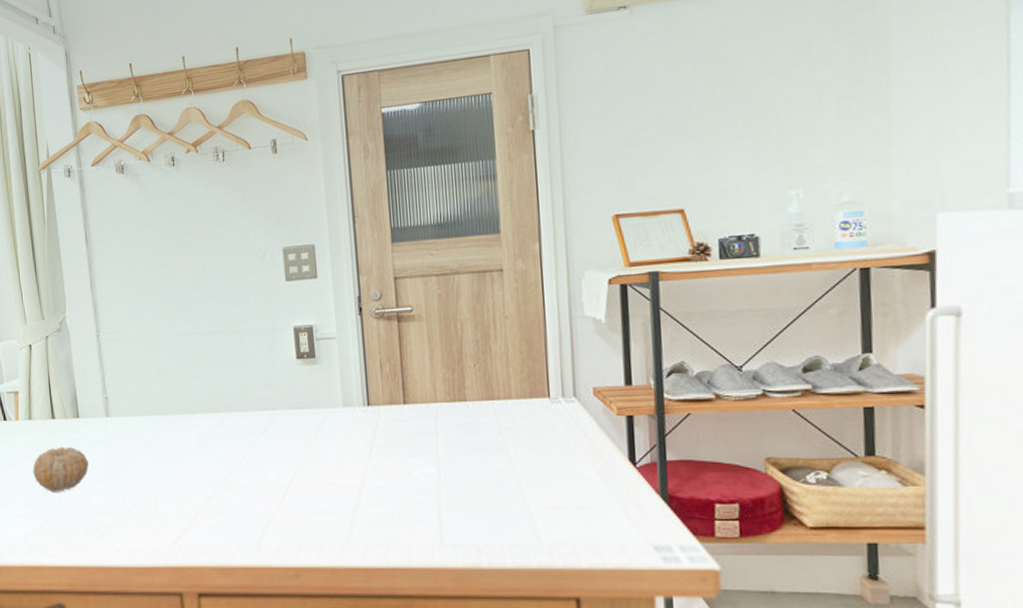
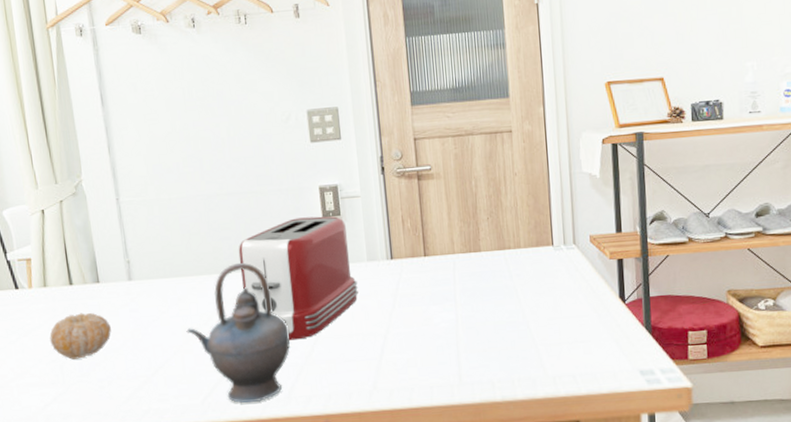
teapot: none [159,403,262,549] -> present [186,262,290,403]
toaster: none [211,358,333,486] -> present [238,216,358,341]

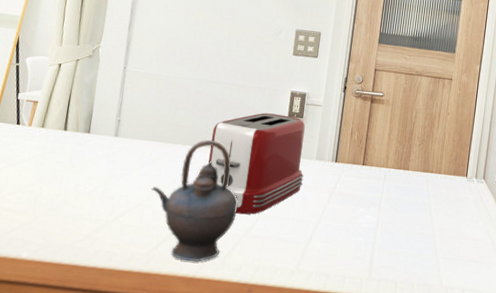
fruit: present [49,313,111,360] -> none [33,155,89,195]

